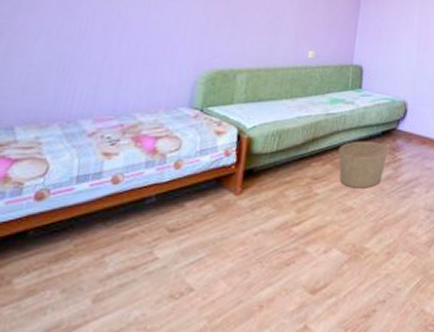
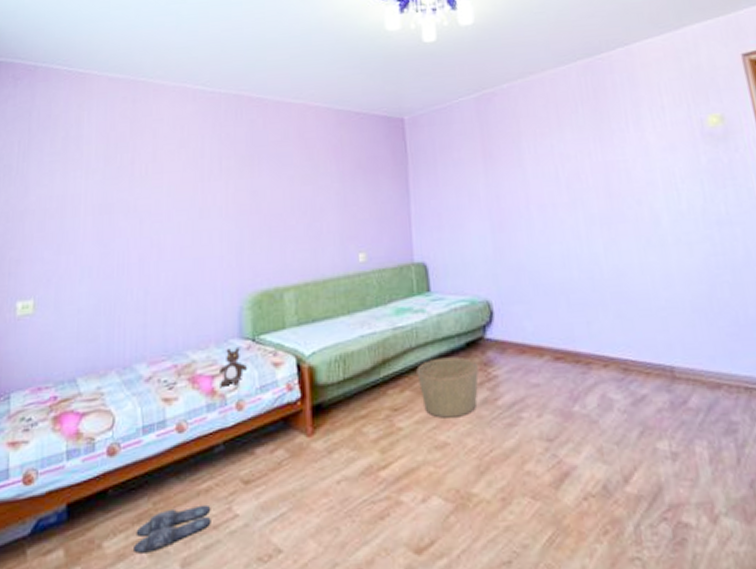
slippers: none [45,248,132,290] -> present [134,504,211,554]
stuffed animal: none [162,115,192,149] -> present [218,348,248,388]

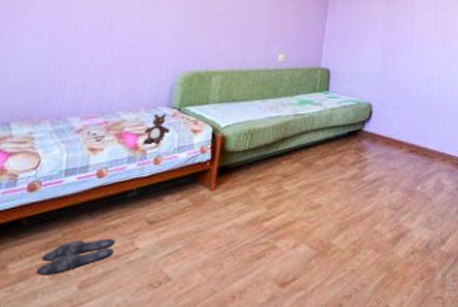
basket: present [416,357,479,418] -> none [307,141,355,187]

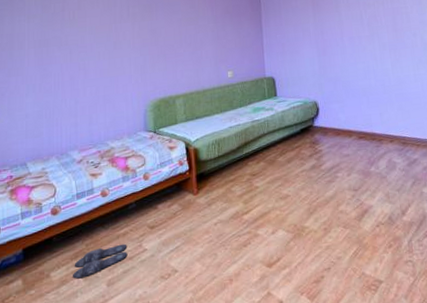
stuffed animal: present [143,114,171,146] -> none [130,138,152,166]

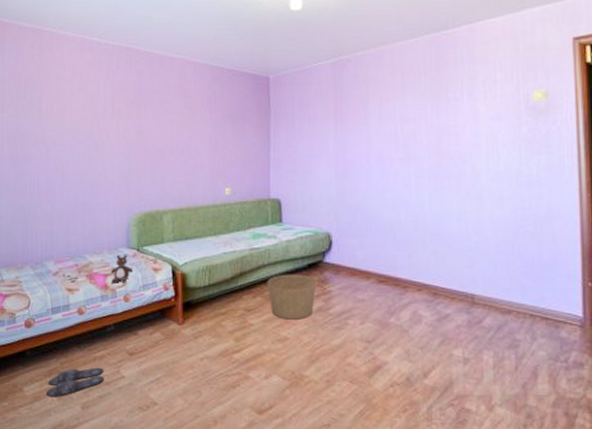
stuffed animal: none [130,138,152,166] -> present [110,255,134,285]
basket: none [268,139,310,179] -> present [267,274,317,320]

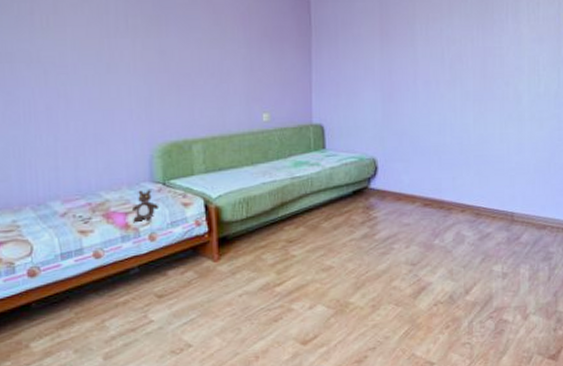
slippers: present [46,367,104,397] -> none [59,313,129,351]
basket: present [267,274,317,320] -> none [310,202,363,248]

